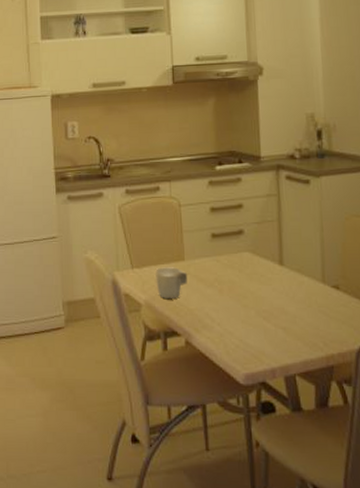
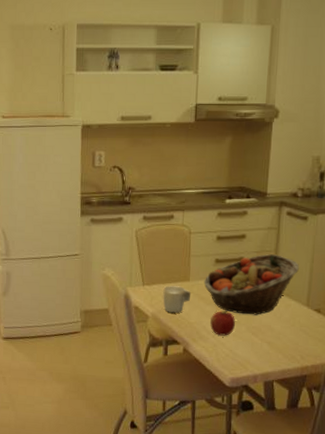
fruit basket: none [201,225,308,296] -> present [203,254,299,315]
apple: none [213,292,242,323] -> present [210,310,235,336]

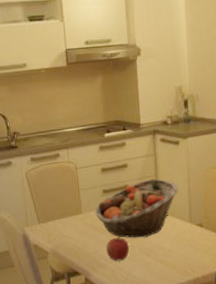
mug: present [163,285,191,313] -> none [58,219,85,246]

